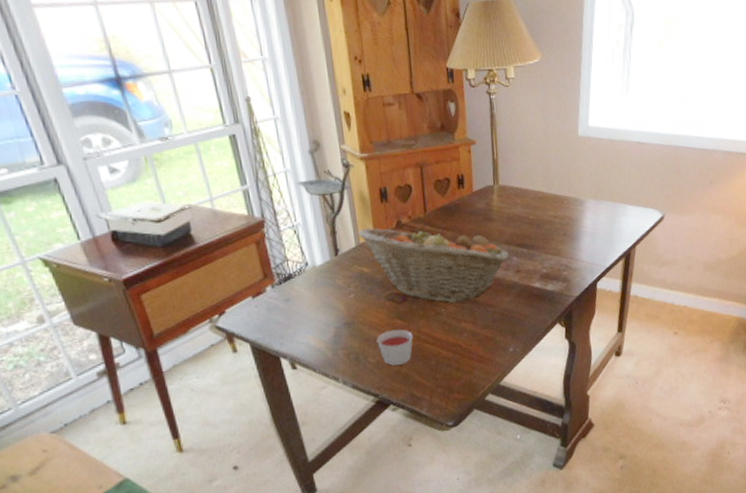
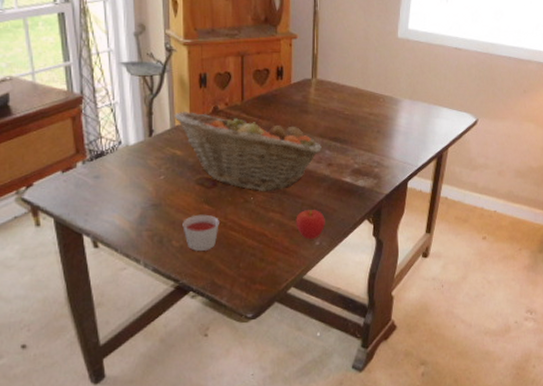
apple: none [488,317,518,347] -> present [296,210,325,240]

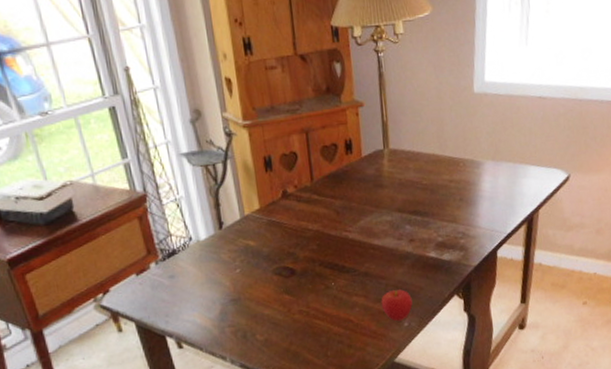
fruit basket: present [174,112,322,192] -> none [242,194,401,277]
candle: present [182,214,219,251] -> none [264,304,302,343]

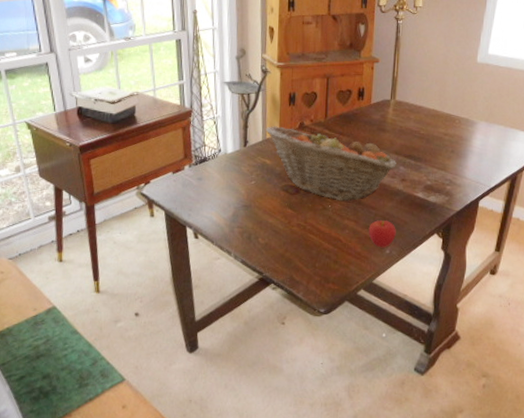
fruit basket: none [242,194,401,277] -> present [265,126,396,202]

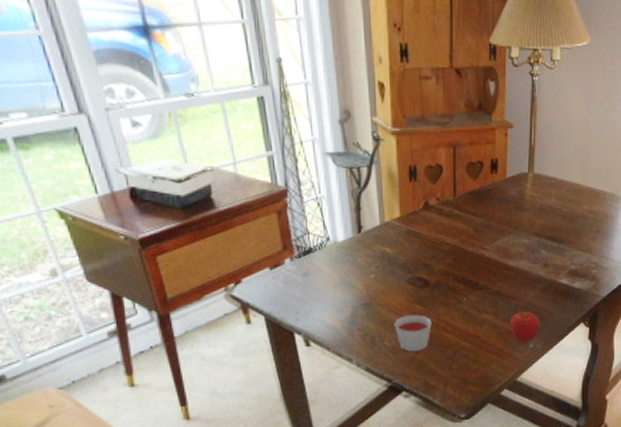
fruit basket: present [265,126,396,202] -> none [383,207,537,293]
candle: none [268,217,300,249] -> present [394,314,432,351]

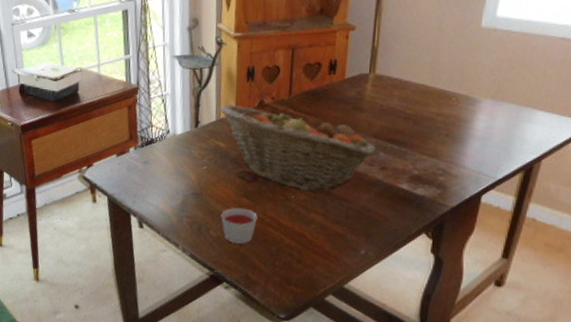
fruit basket: none [383,207,537,293] -> present [220,104,375,192]
apple: present [510,312,540,342] -> none [339,215,374,248]

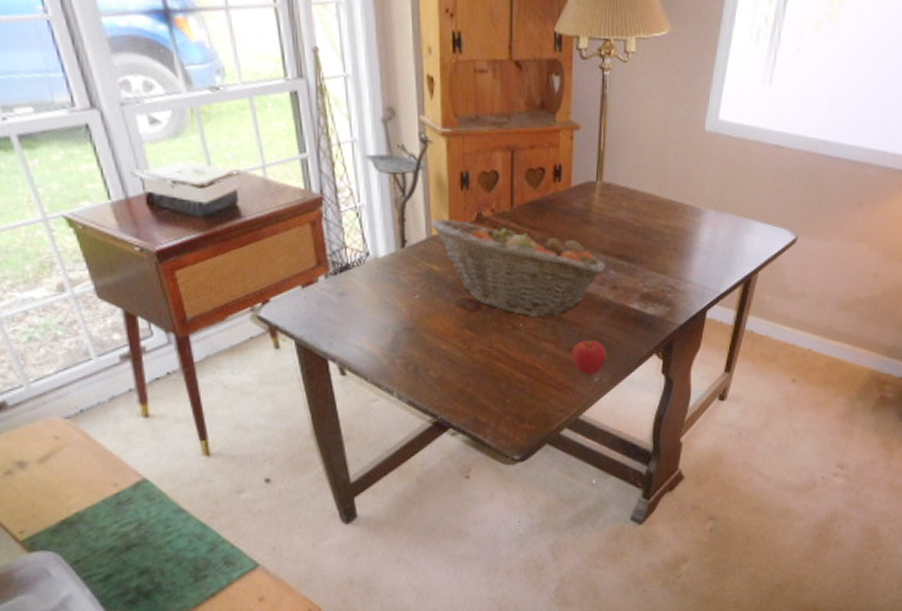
candle: present [221,207,258,244] -> none [441,341,483,383]
apple: none [339,215,374,248] -> present [572,340,606,375]

